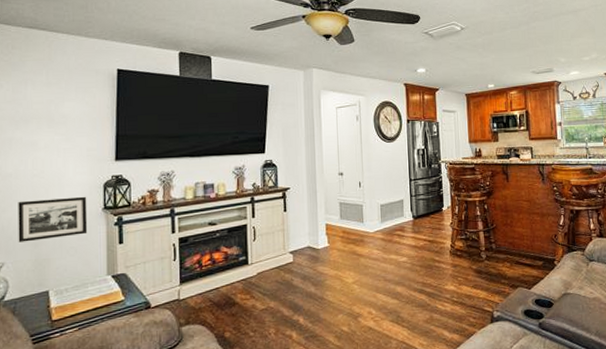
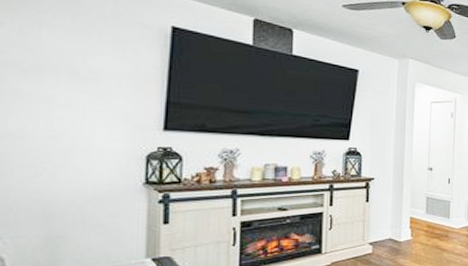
picture frame: present [18,196,88,242] -> none [21,166,123,215]

